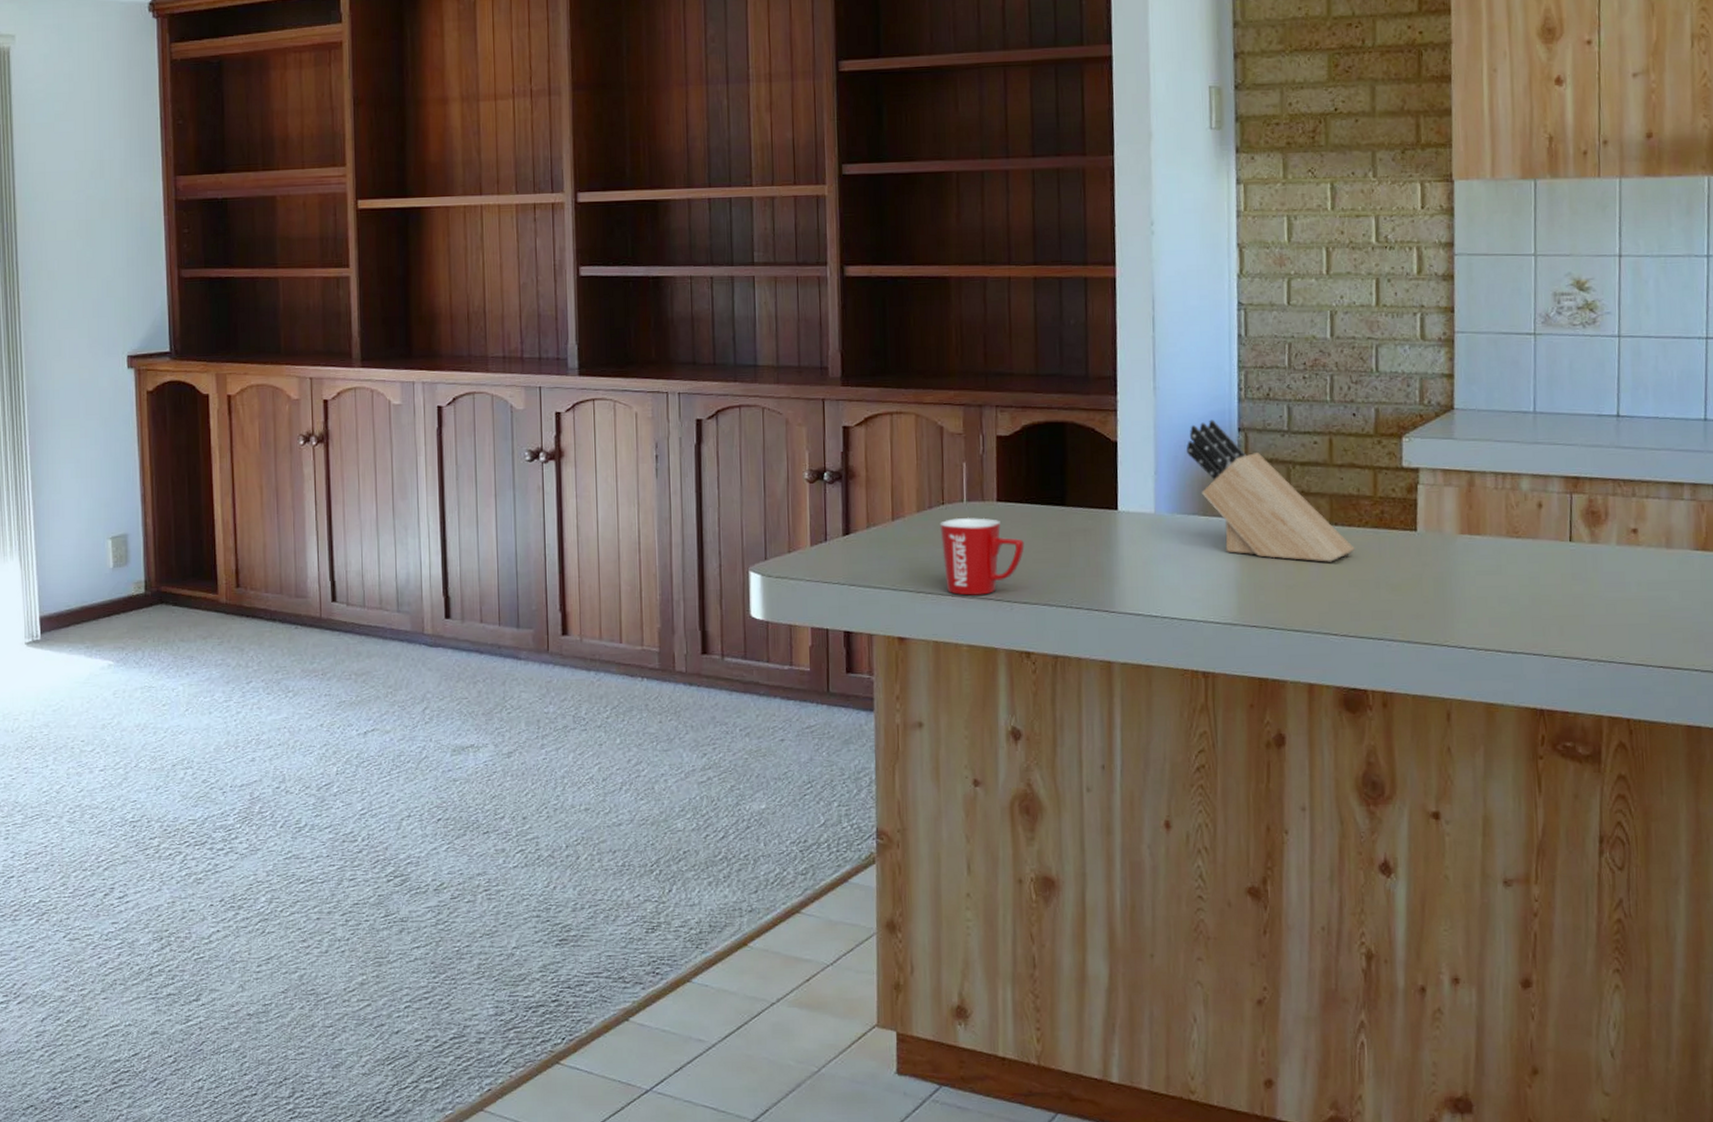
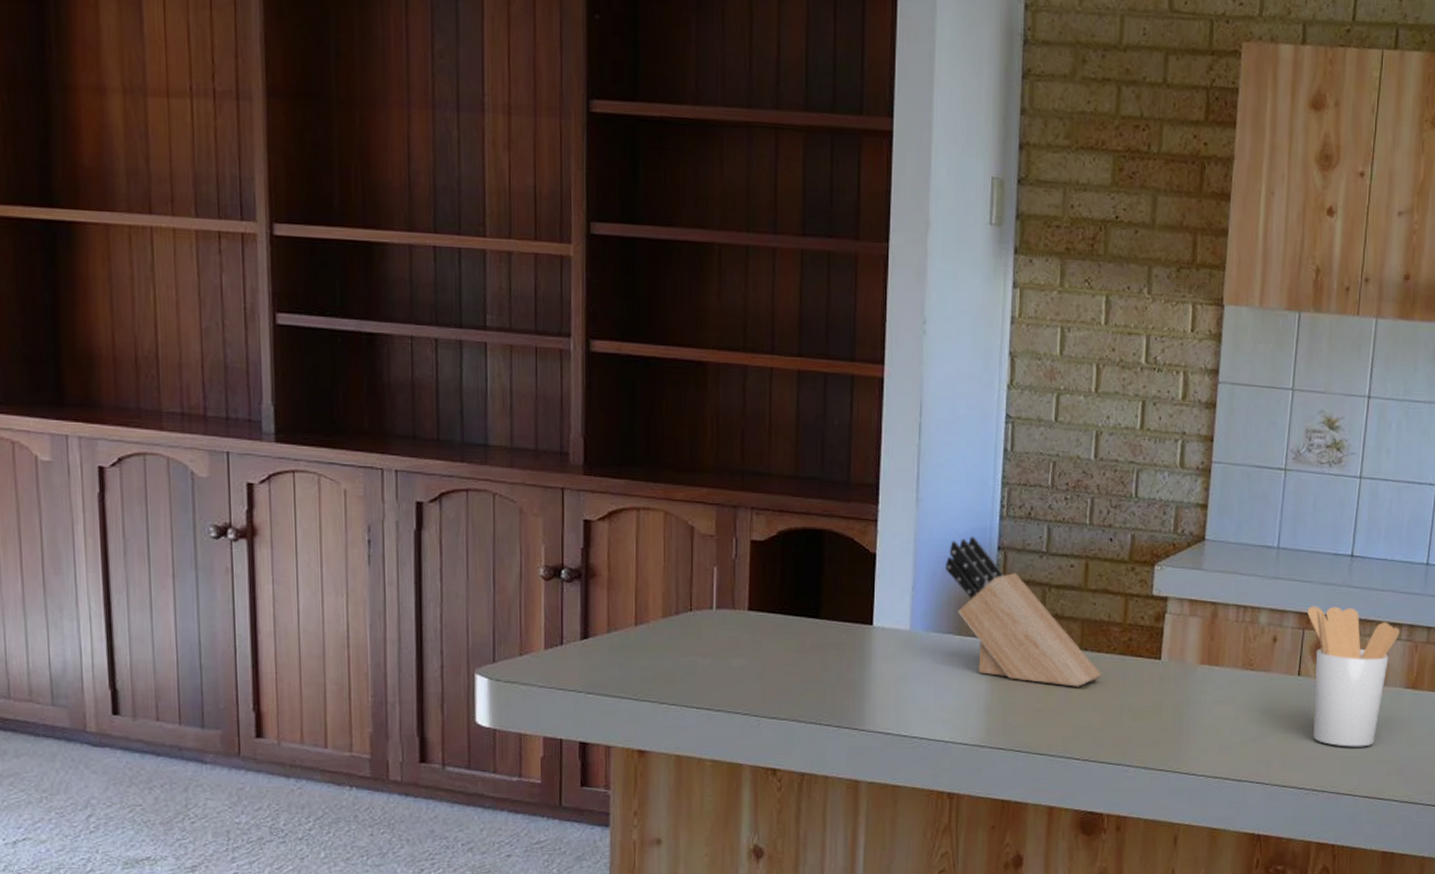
mug: present [939,518,1025,596] -> none [686,626,775,708]
utensil holder: none [1572,468,1682,614] -> present [1306,606,1400,747]

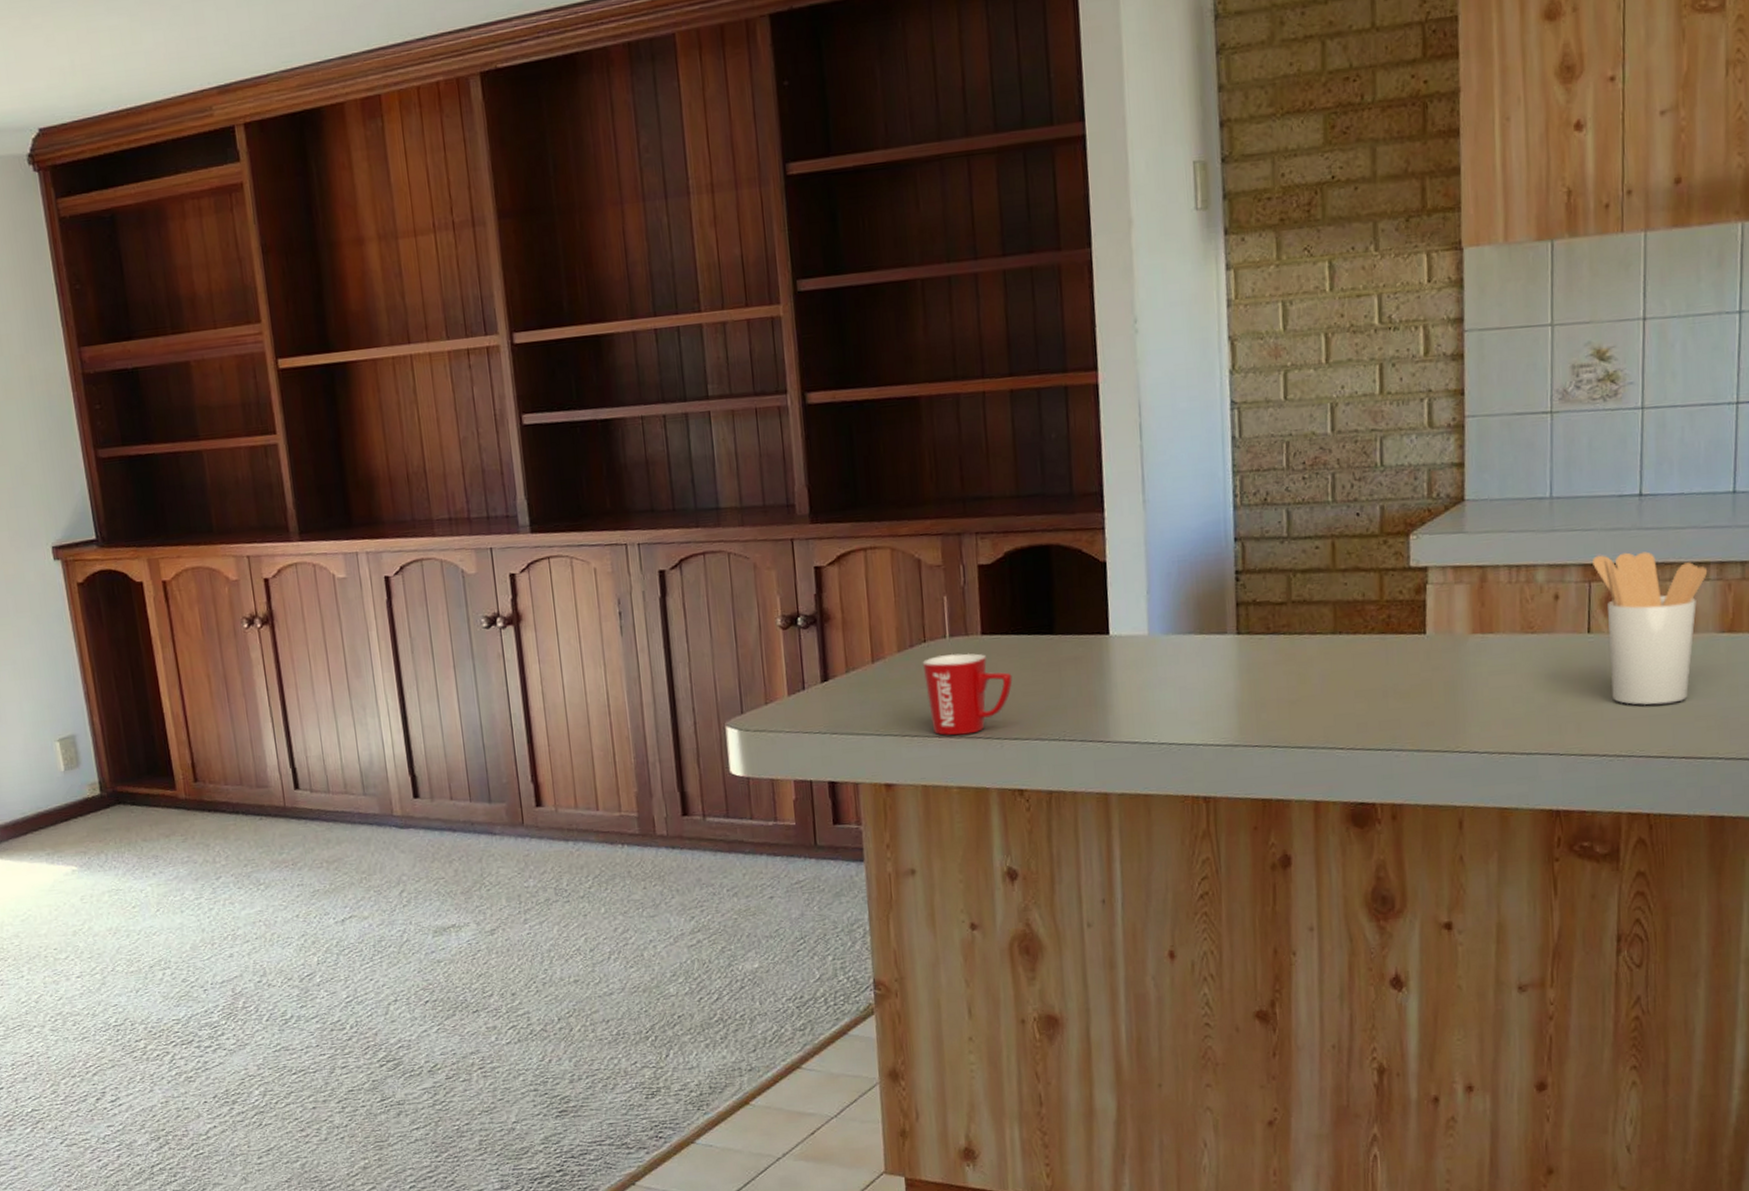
mug: none [686,626,775,708] -> present [922,653,1013,736]
knife block: present [946,536,1102,687] -> none [1180,530,1361,674]

